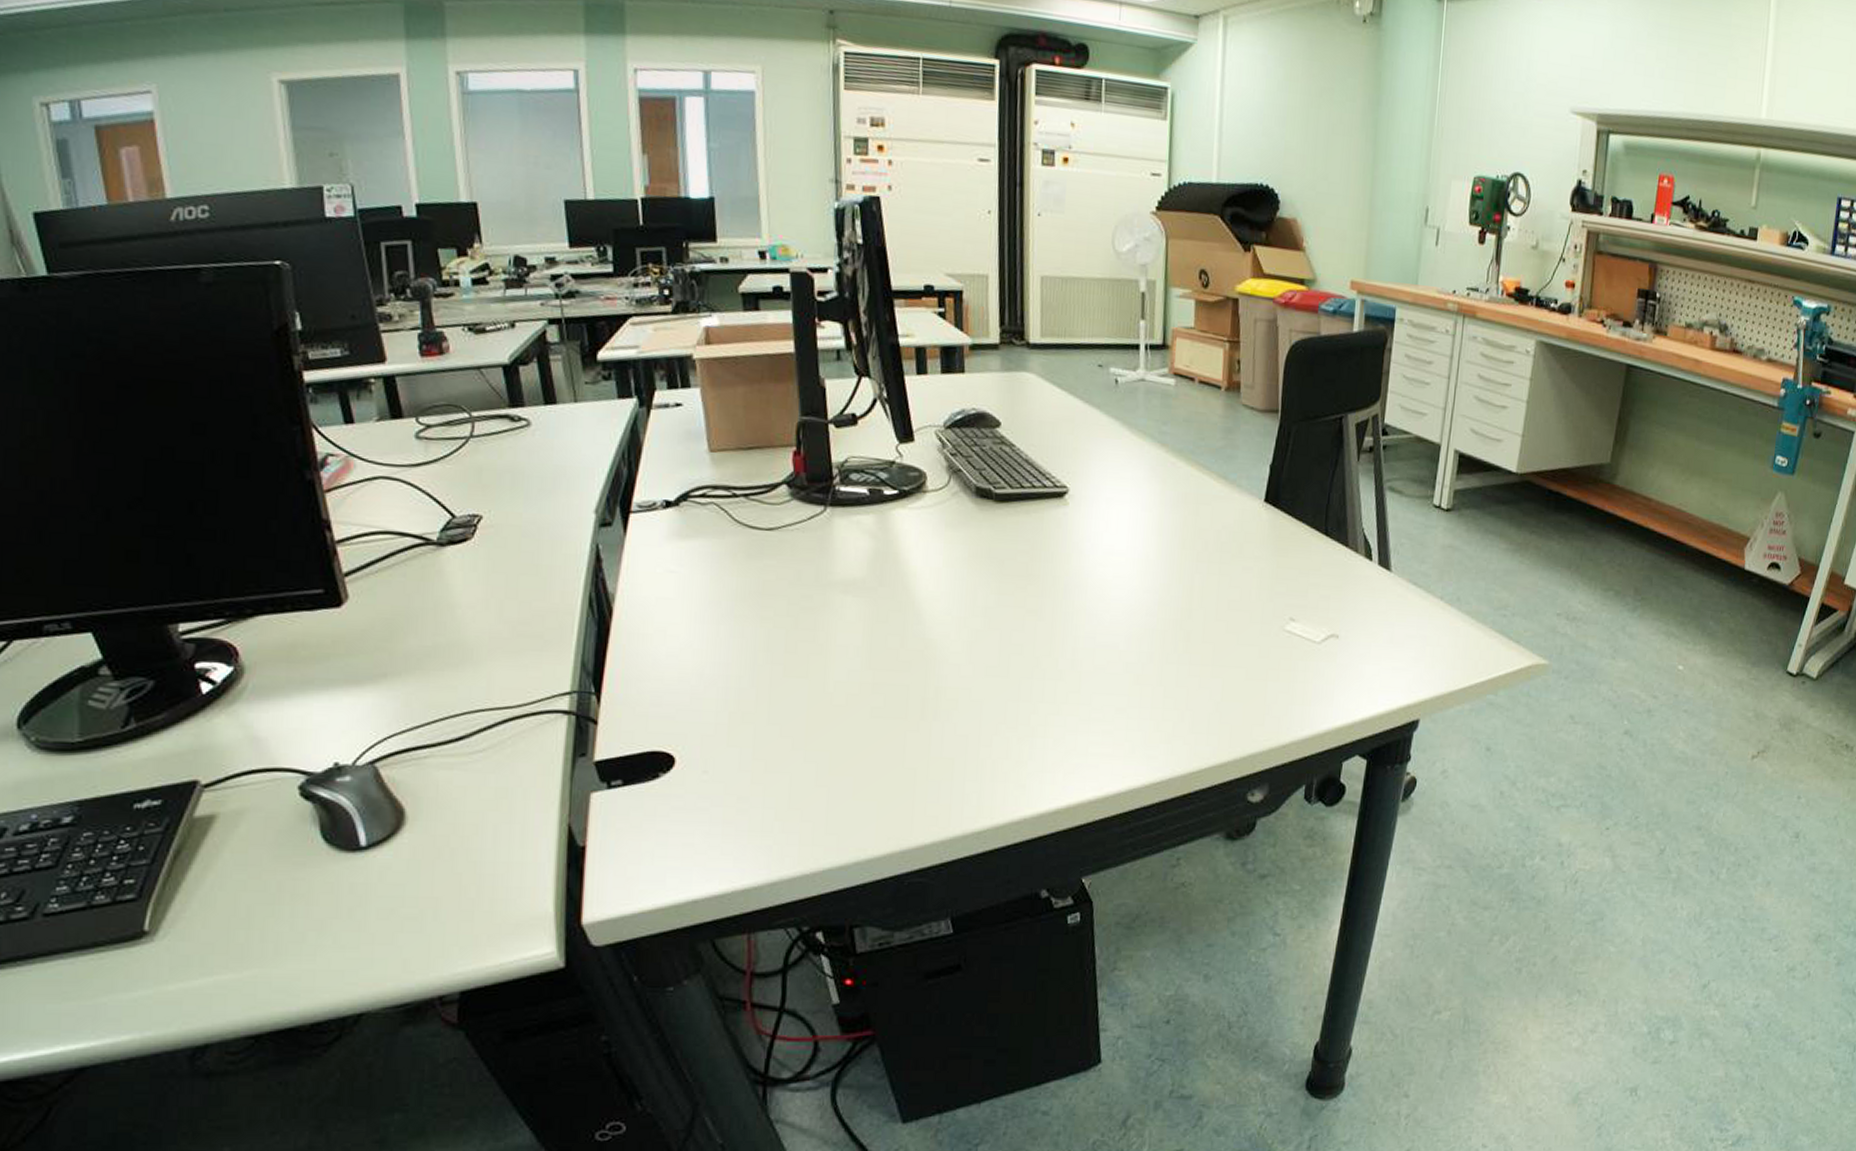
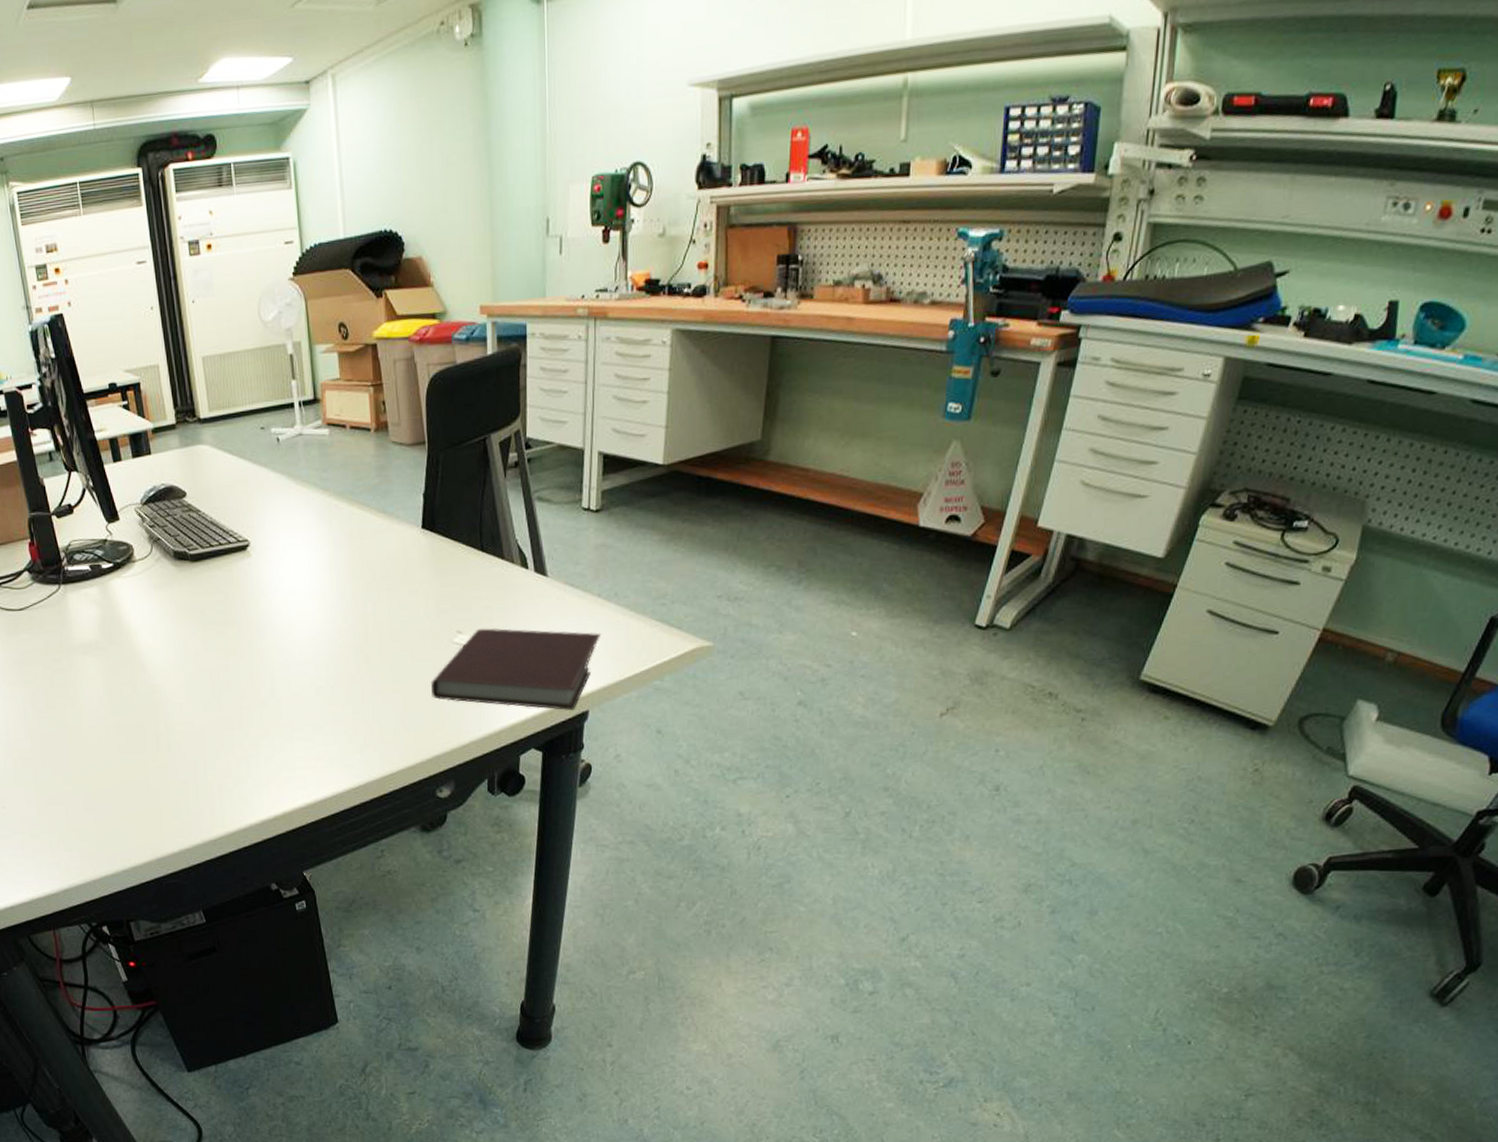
notebook: none [1254,618,1440,718] -> present [431,627,602,711]

